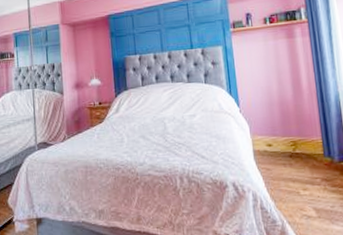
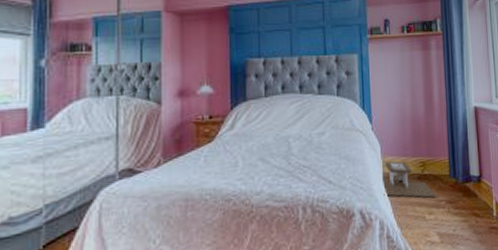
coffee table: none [252,140,311,175] -> present [382,161,437,198]

